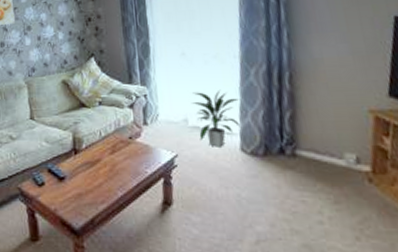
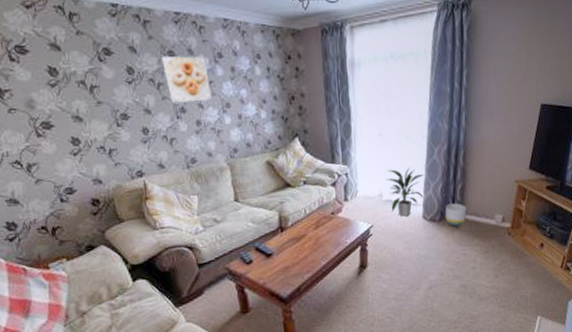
planter: none [270,135,302,165] -> present [445,203,467,227]

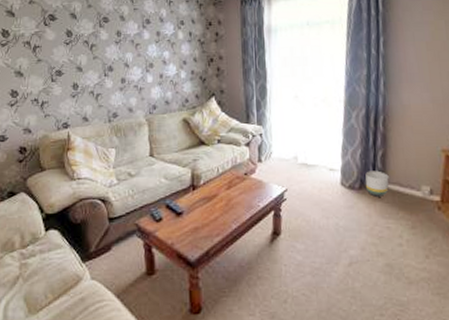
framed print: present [161,55,211,103] -> none [97,21,137,63]
indoor plant: present [387,167,425,217] -> none [302,130,343,182]

